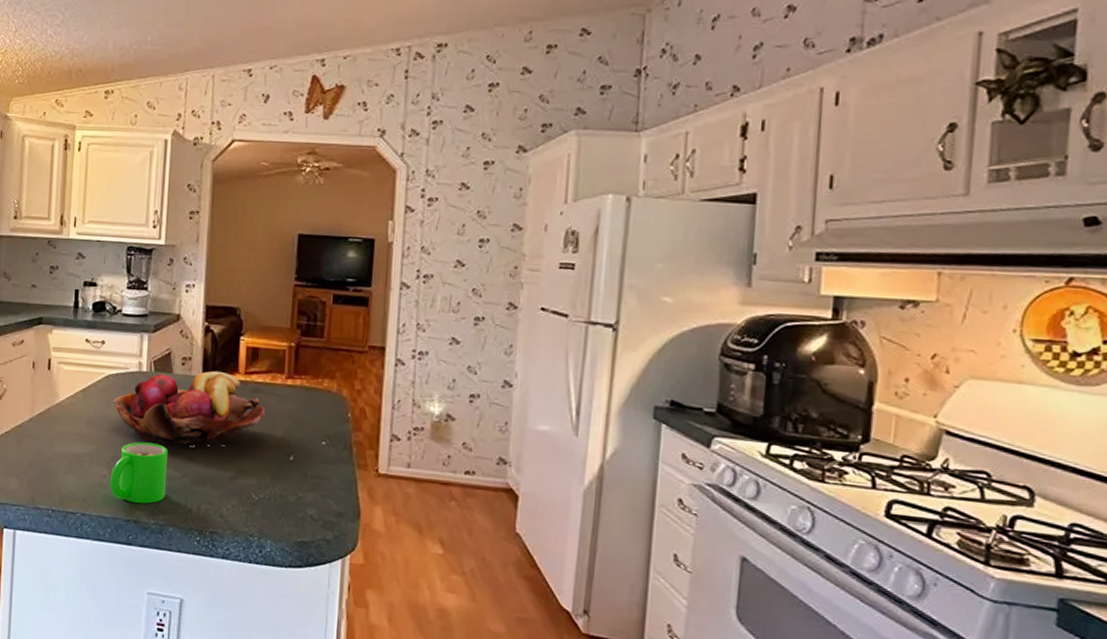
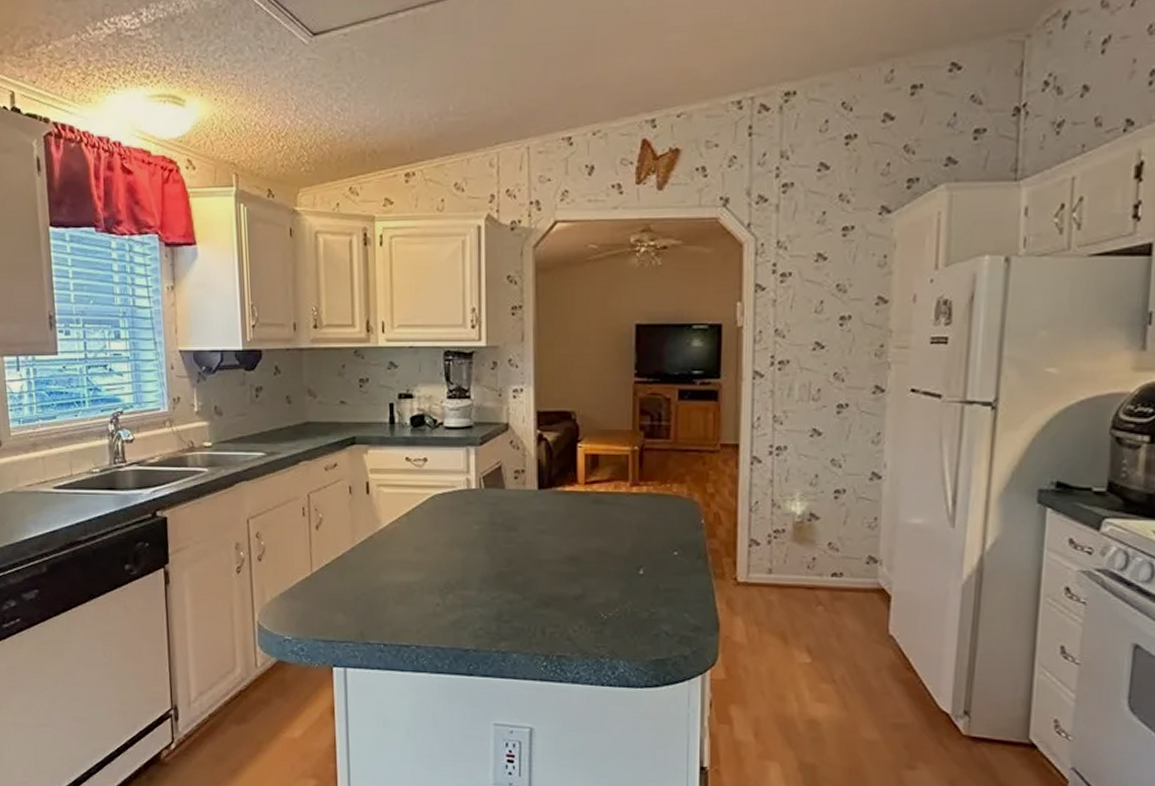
mug: present [109,441,169,504] -> none [444,565,507,632]
fruit basket: present [112,370,267,446] -> none [441,482,611,566]

